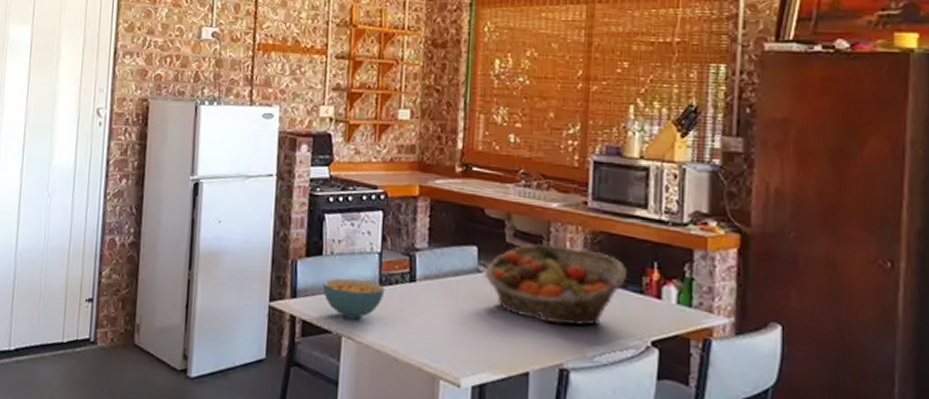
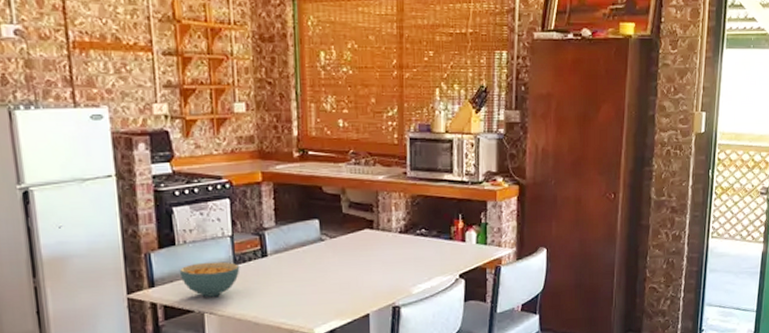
fruit basket: present [484,243,628,326] -> none [326,209,440,273]

